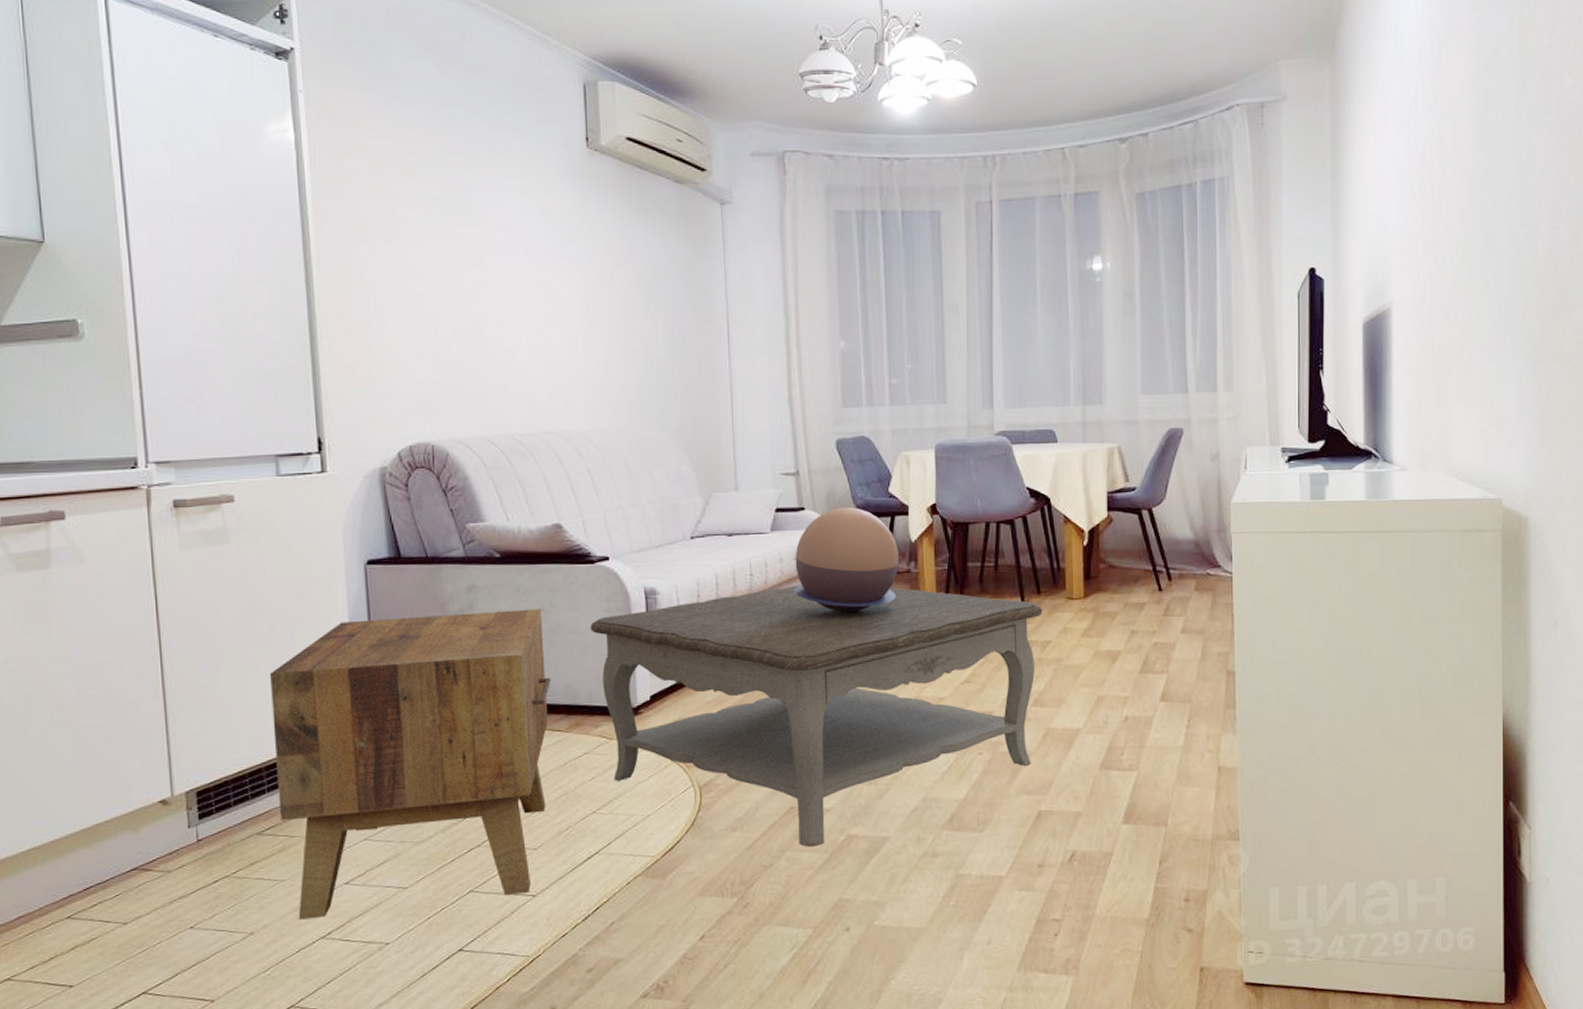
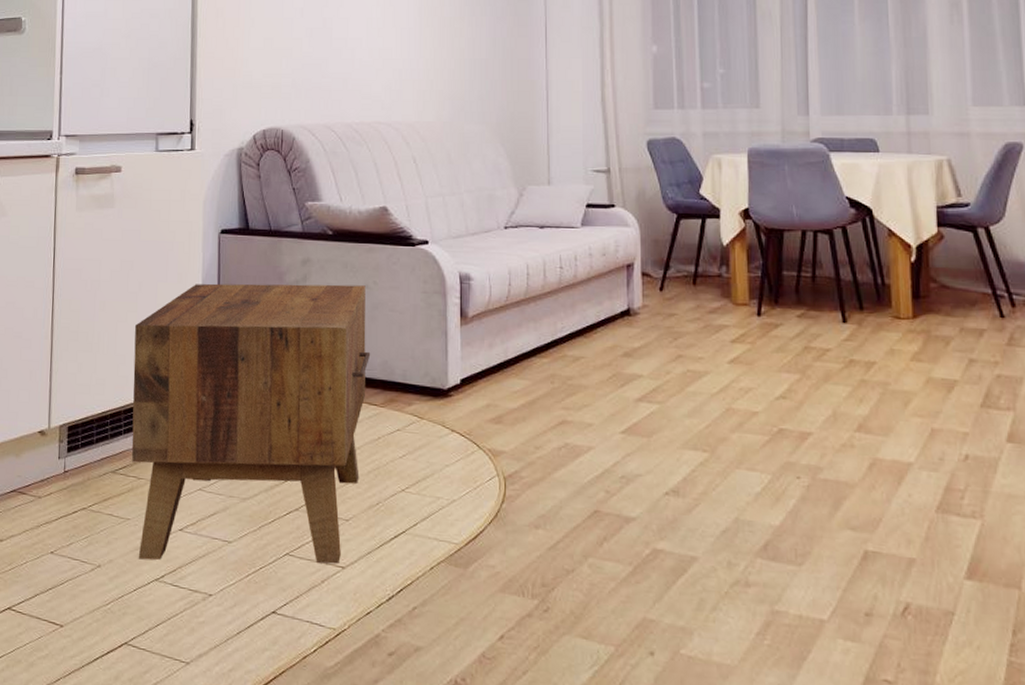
coffee table: present [590,585,1043,847] -> none [408,281,866,557]
decorative bowl: present [793,507,899,613] -> none [602,207,710,314]

